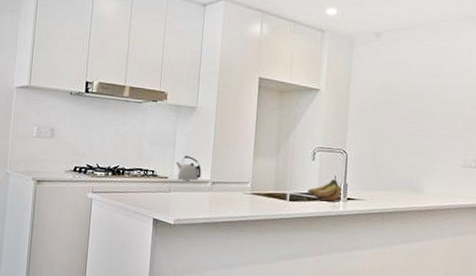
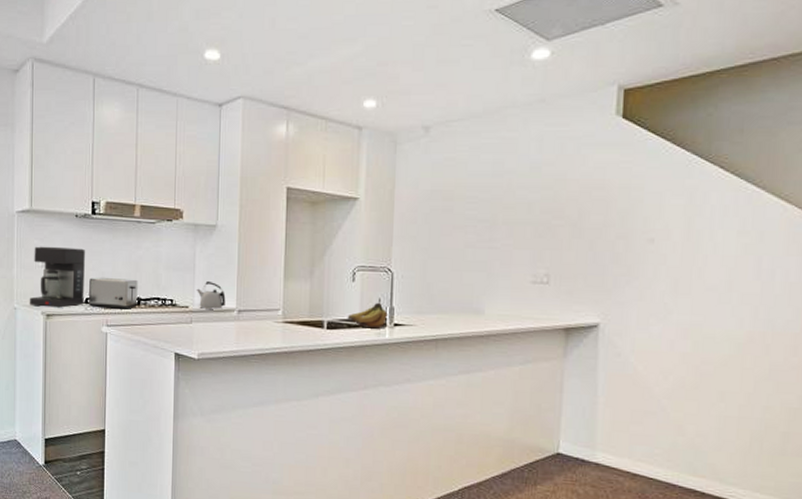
coffee maker: none [21,118,77,175] -> present [29,246,85,308]
toaster: none [76,148,123,178] -> present [88,277,138,309]

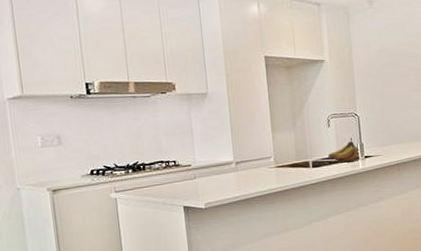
coffee maker: present [29,246,85,308] -> none [31,126,90,185]
toaster: present [88,277,138,309] -> none [92,147,143,177]
kettle: present [197,280,226,310] -> none [196,140,224,166]

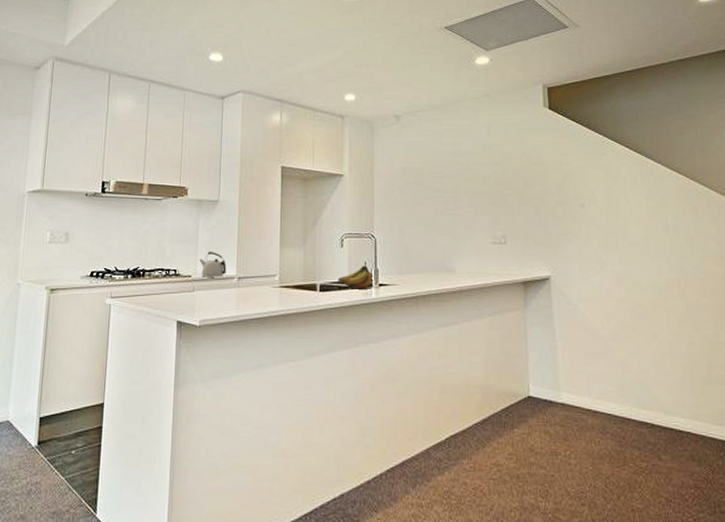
kettle: none [196,140,224,166] -> present [199,251,226,279]

